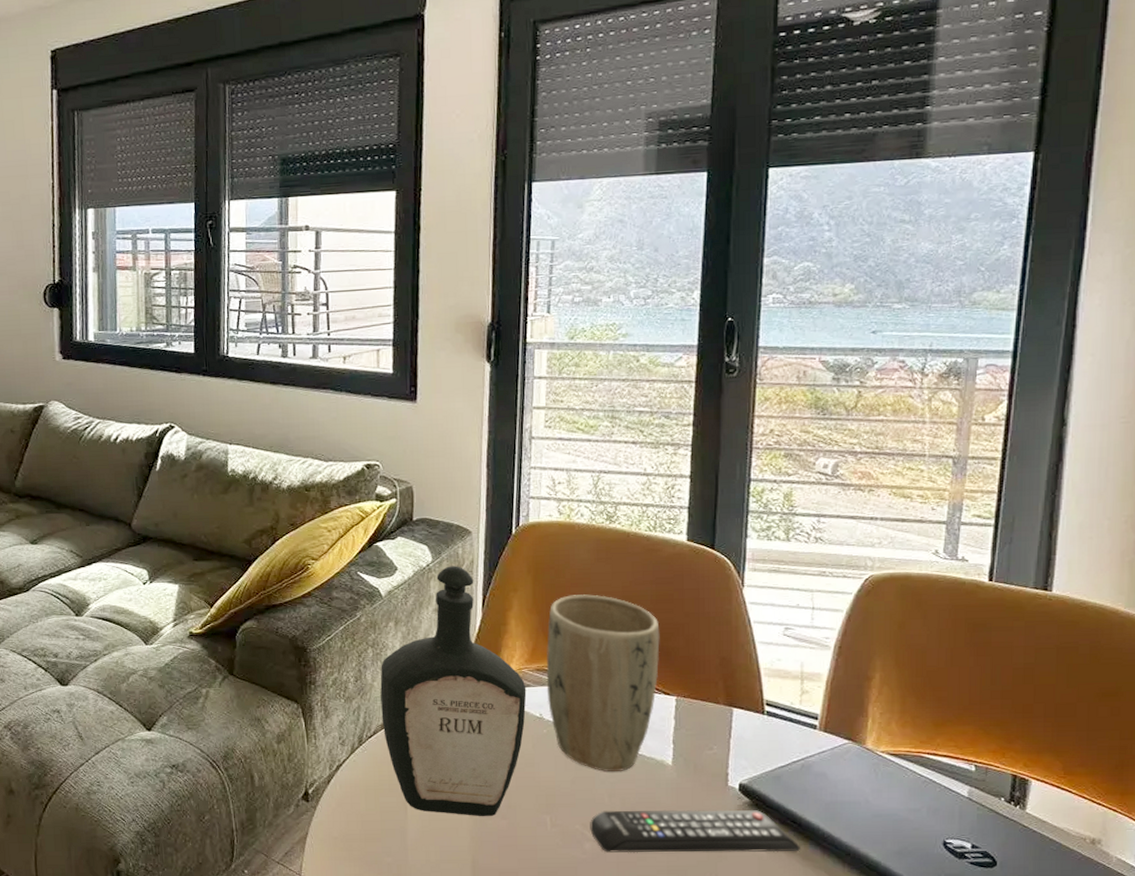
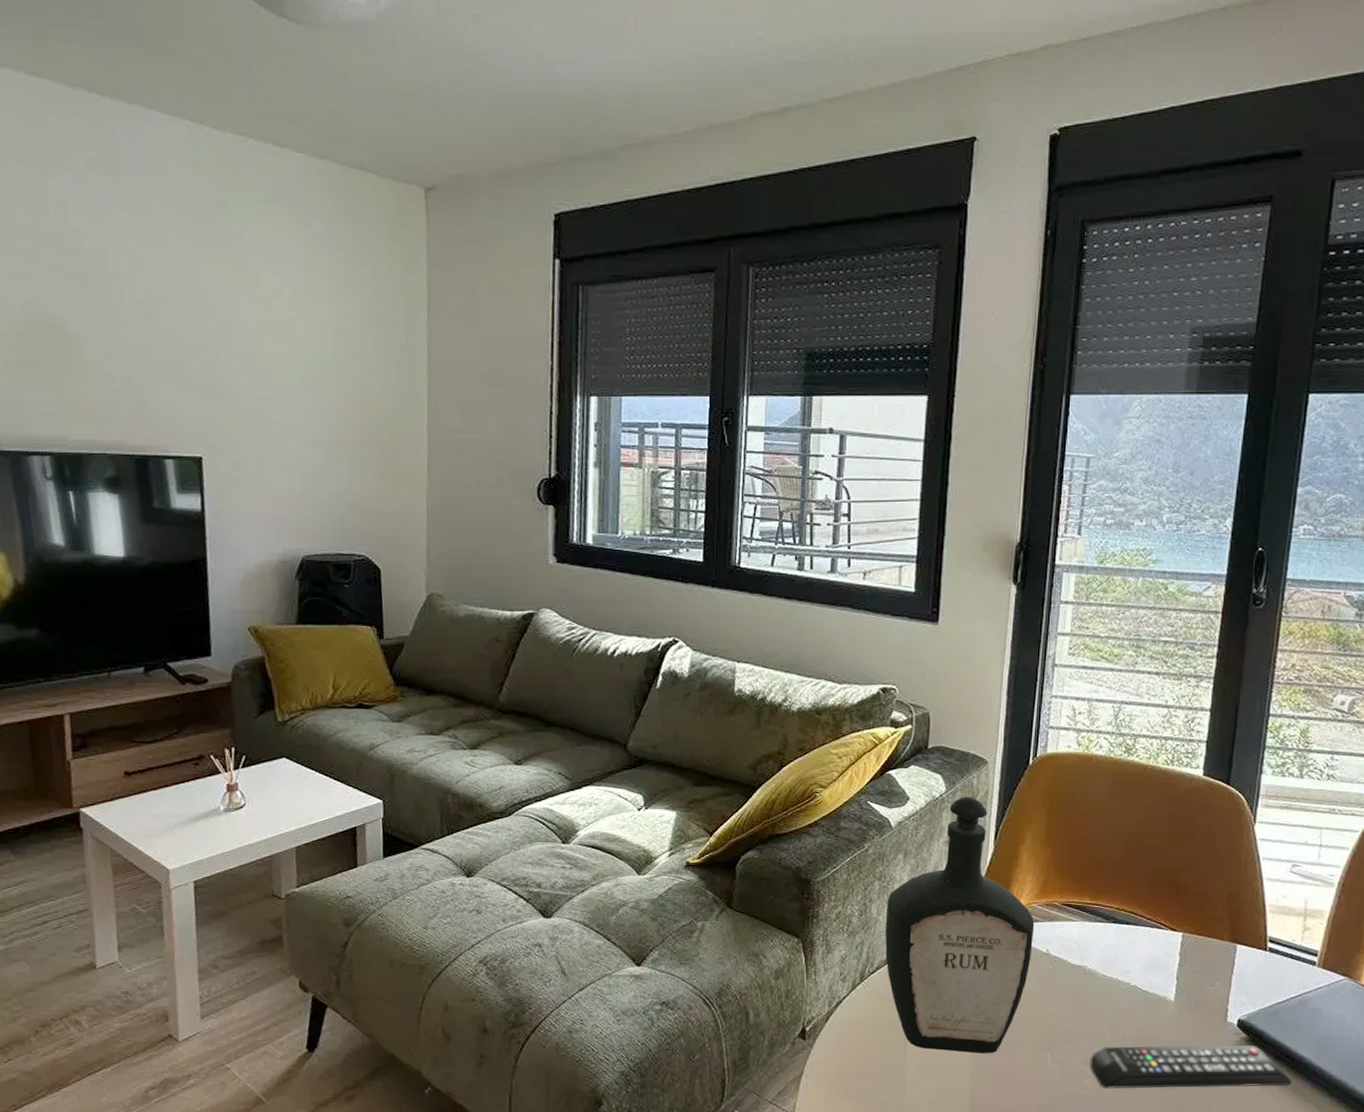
plant pot: present [546,594,660,771] -> none [1055,828,1171,1008]

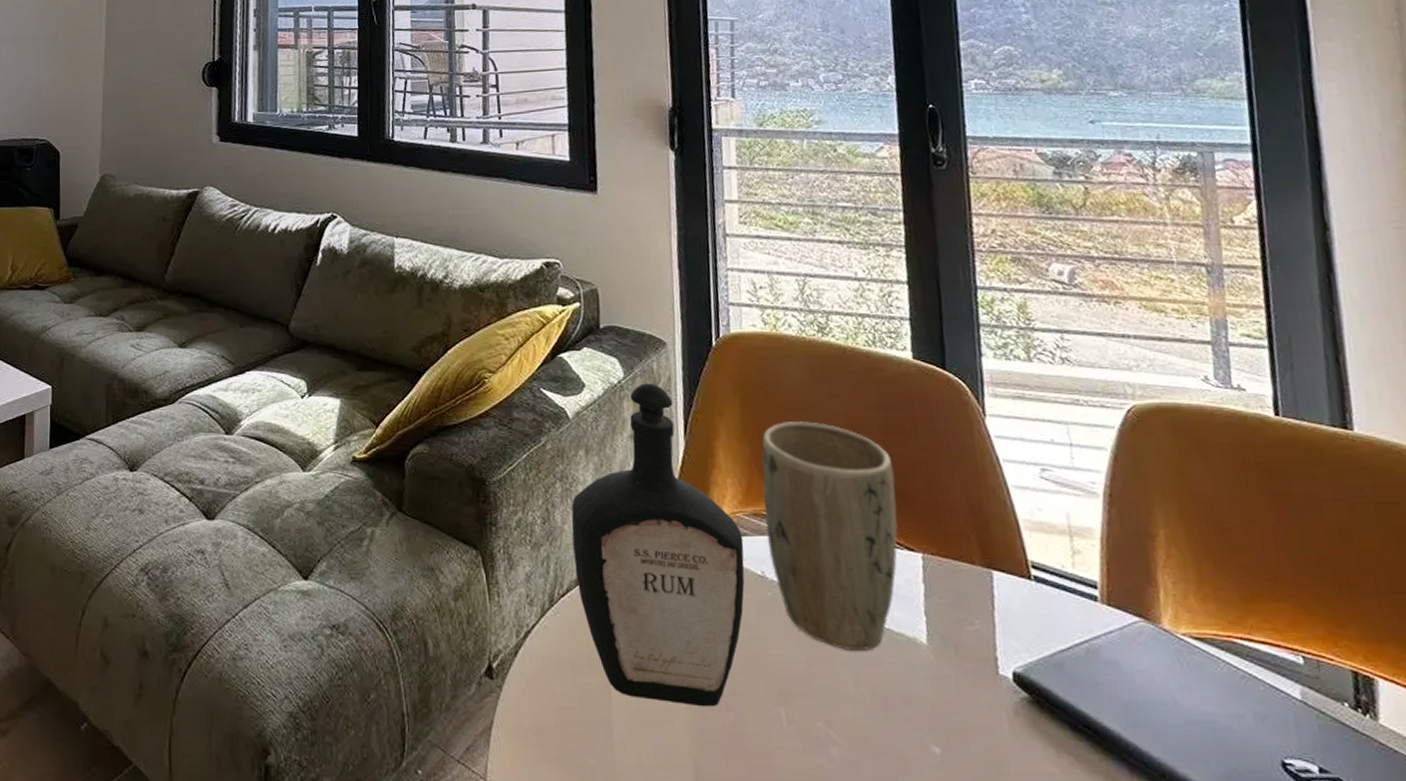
plant pot: none [1055,828,1171,1008] -> present [762,421,898,650]
remote control: present [1090,1045,1292,1089] -> none [834,703,1101,770]

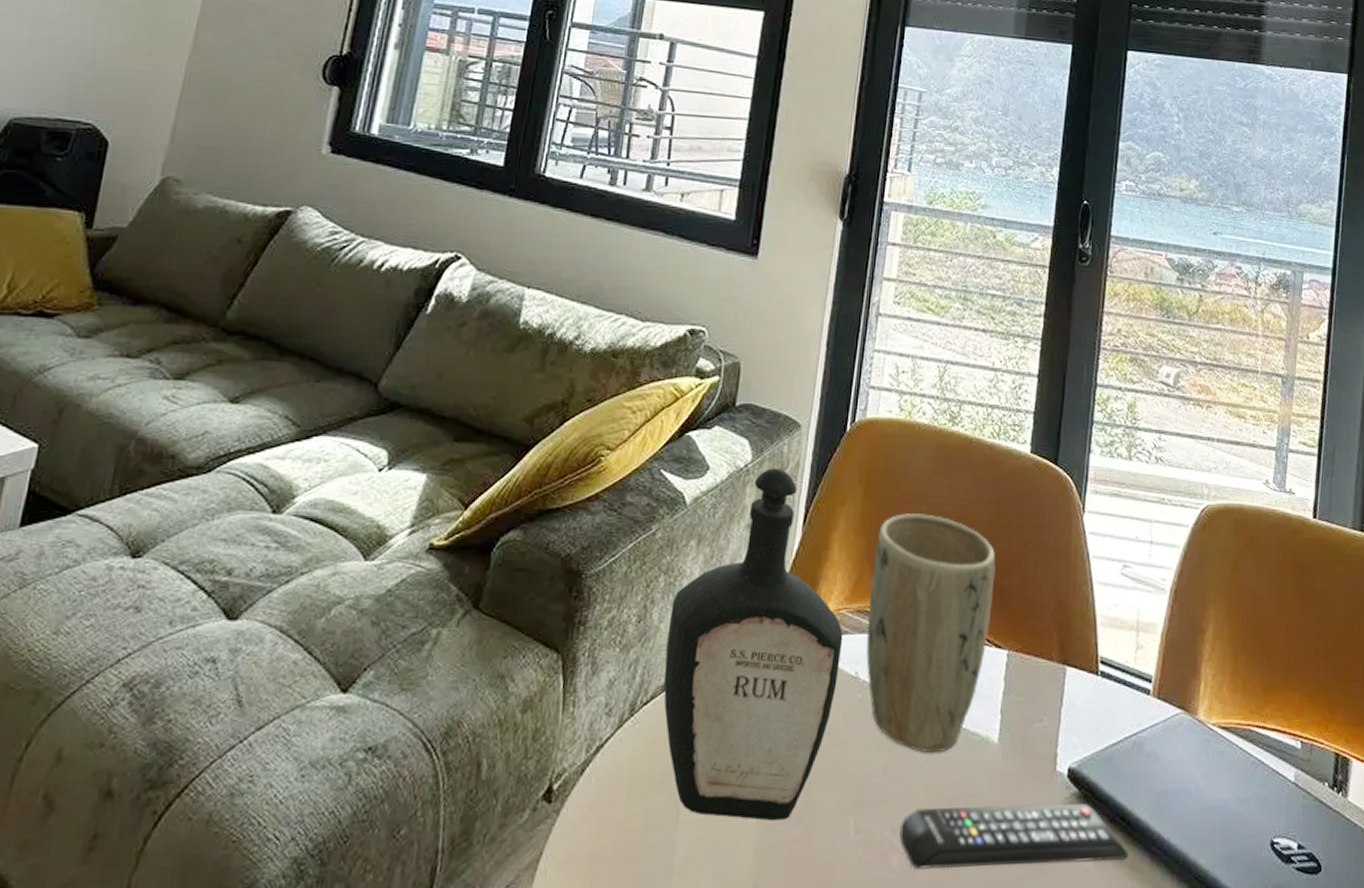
remote control: none [834,703,1101,770] -> present [899,804,1128,870]

